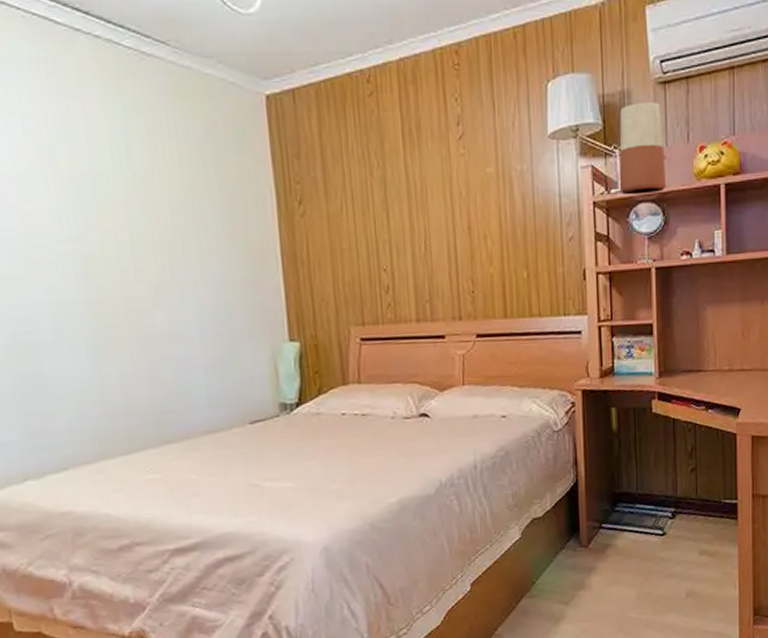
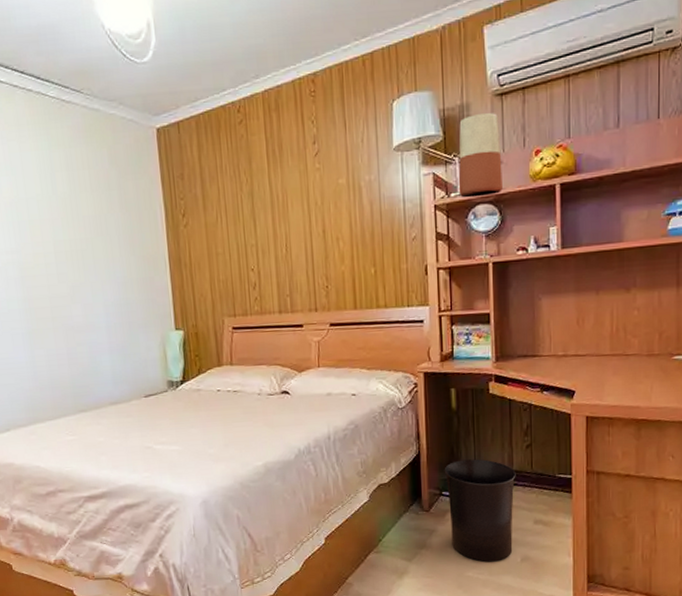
waste bin: none [604,485,680,601] -> present [444,459,516,562]

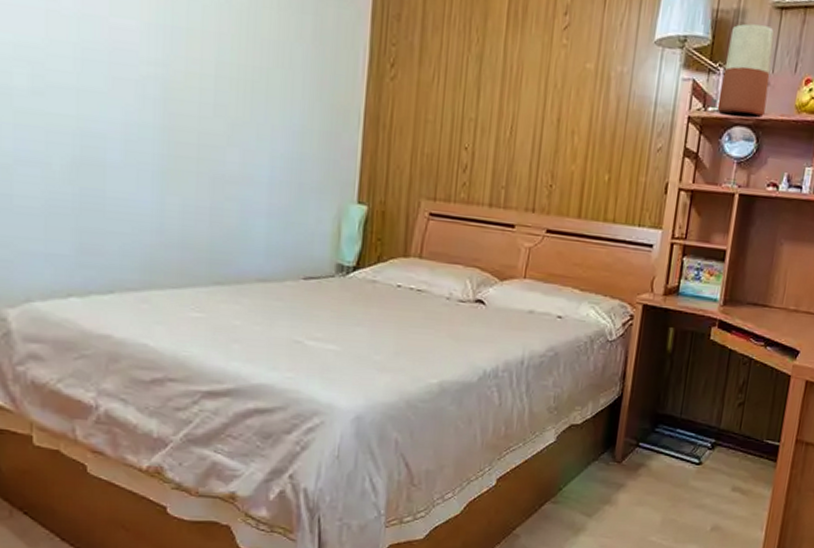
waste bin: present [444,459,516,562] -> none [639,409,723,528]

